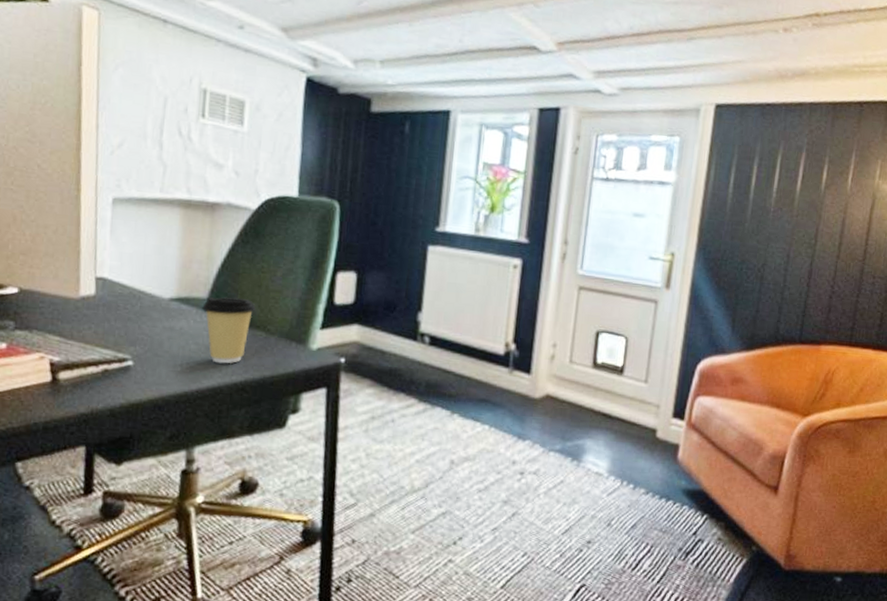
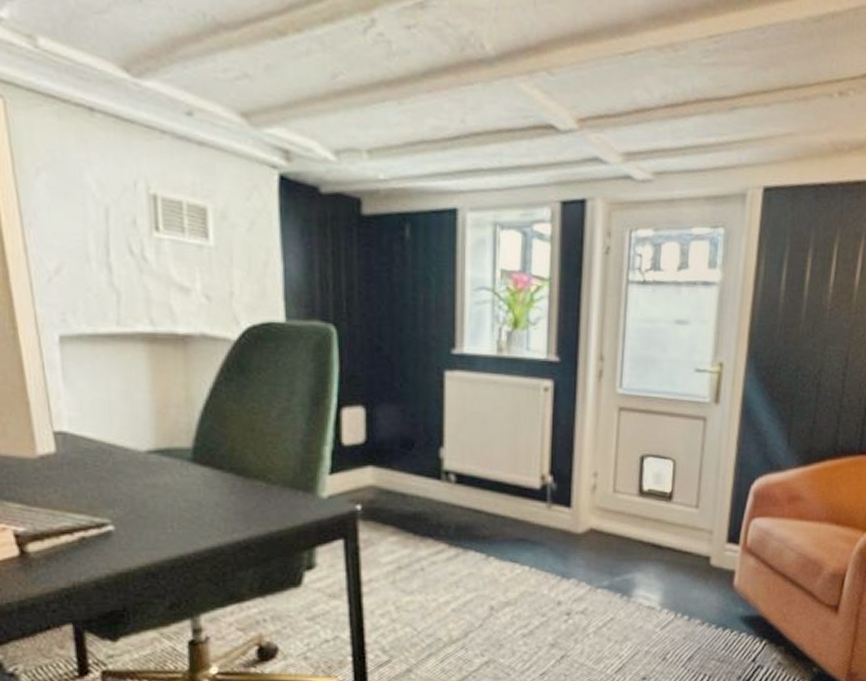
coffee cup: present [202,297,256,364] -> none [187,444,251,521]

